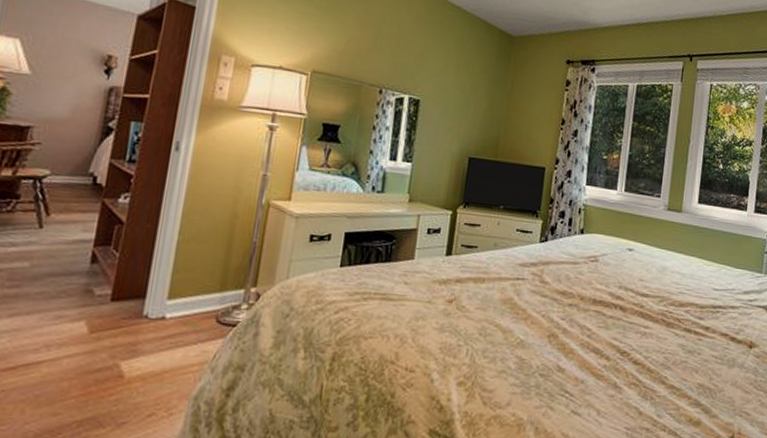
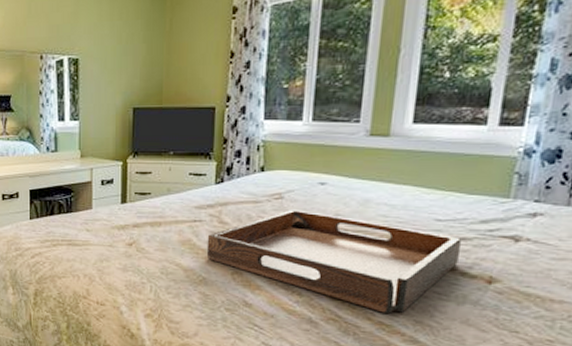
serving tray: none [526,273,731,377] -> present [206,210,461,313]

